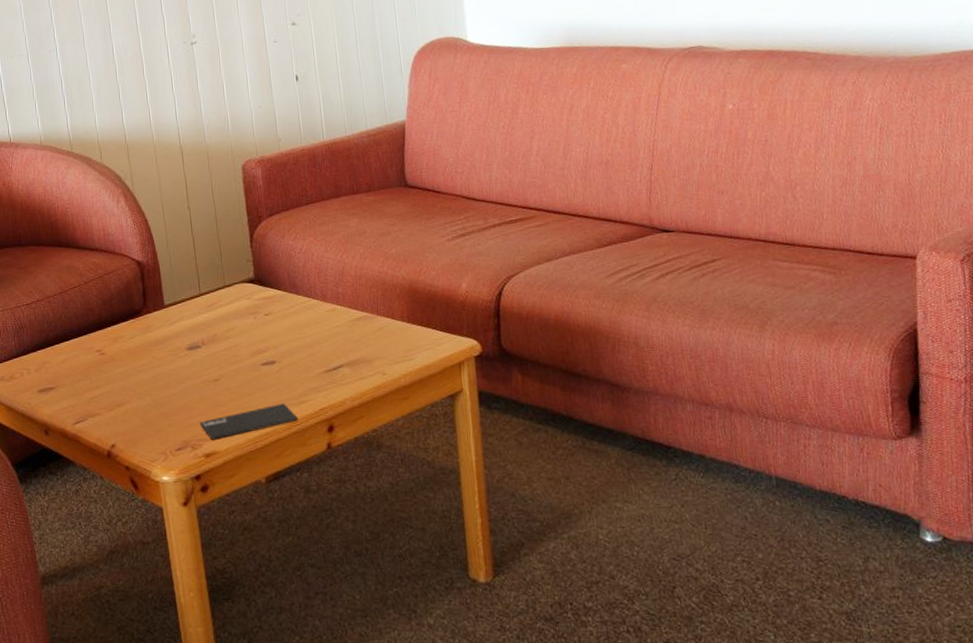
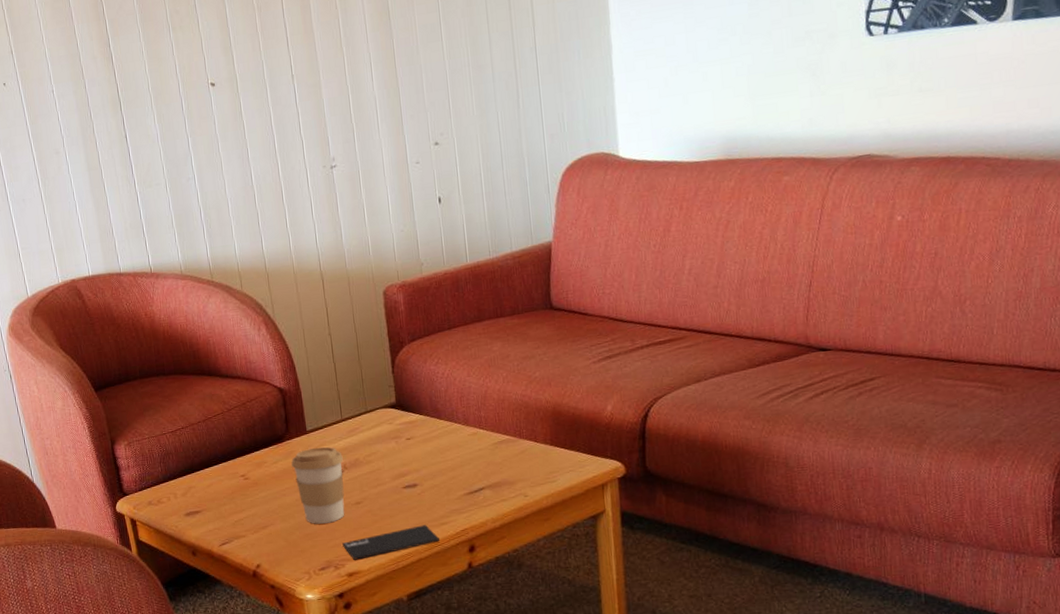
coffee cup: none [148,321,202,402] -> present [291,447,345,524]

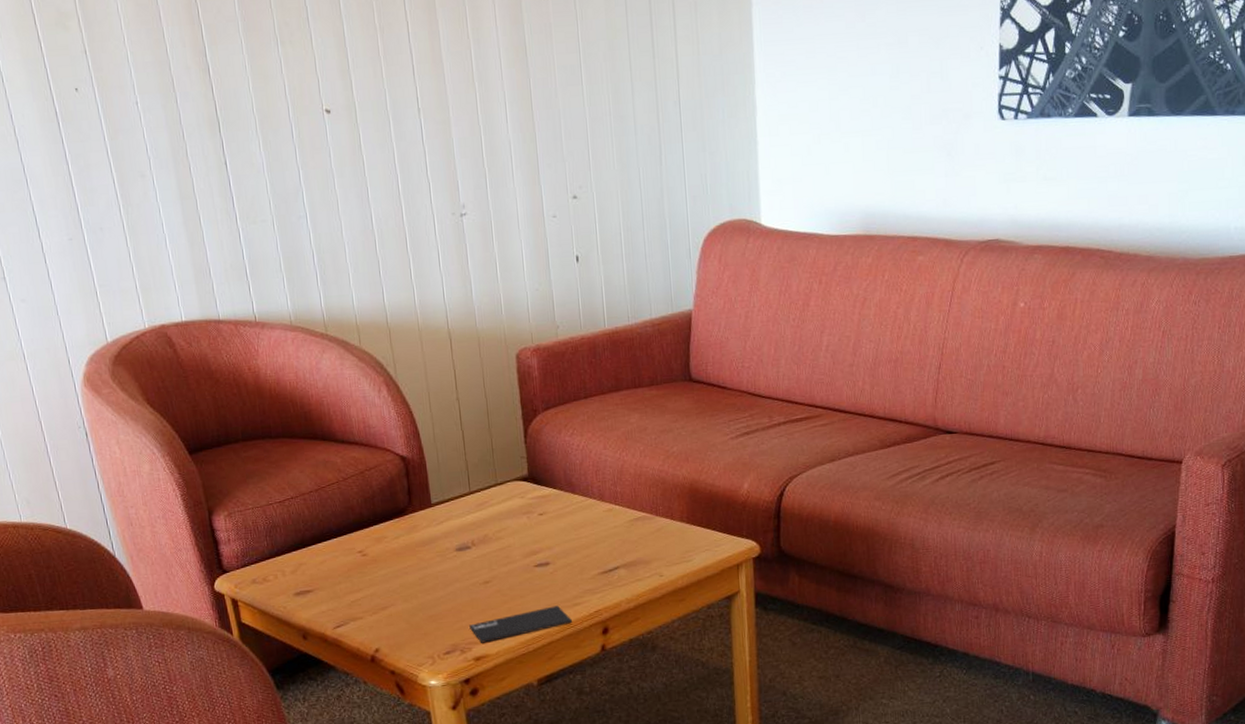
coffee cup: present [291,447,345,524] -> none [414,521,472,605]

